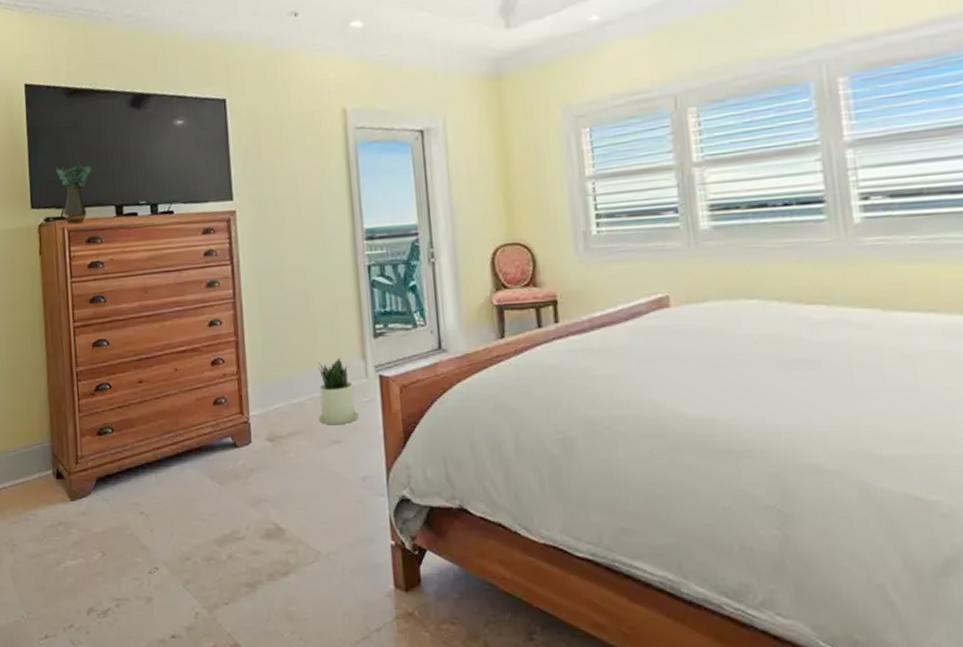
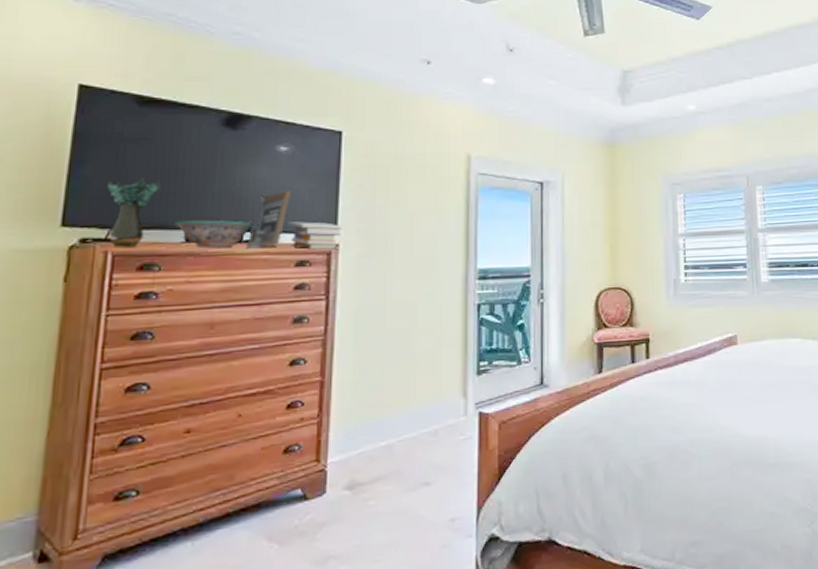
decorative bowl: none [107,194,165,222] -> present [174,220,254,249]
picture frame: none [162,162,191,220] -> present [246,191,291,249]
books: none [191,190,237,218] -> present [288,221,342,251]
planter: present [317,357,359,425] -> none [409,395,454,467]

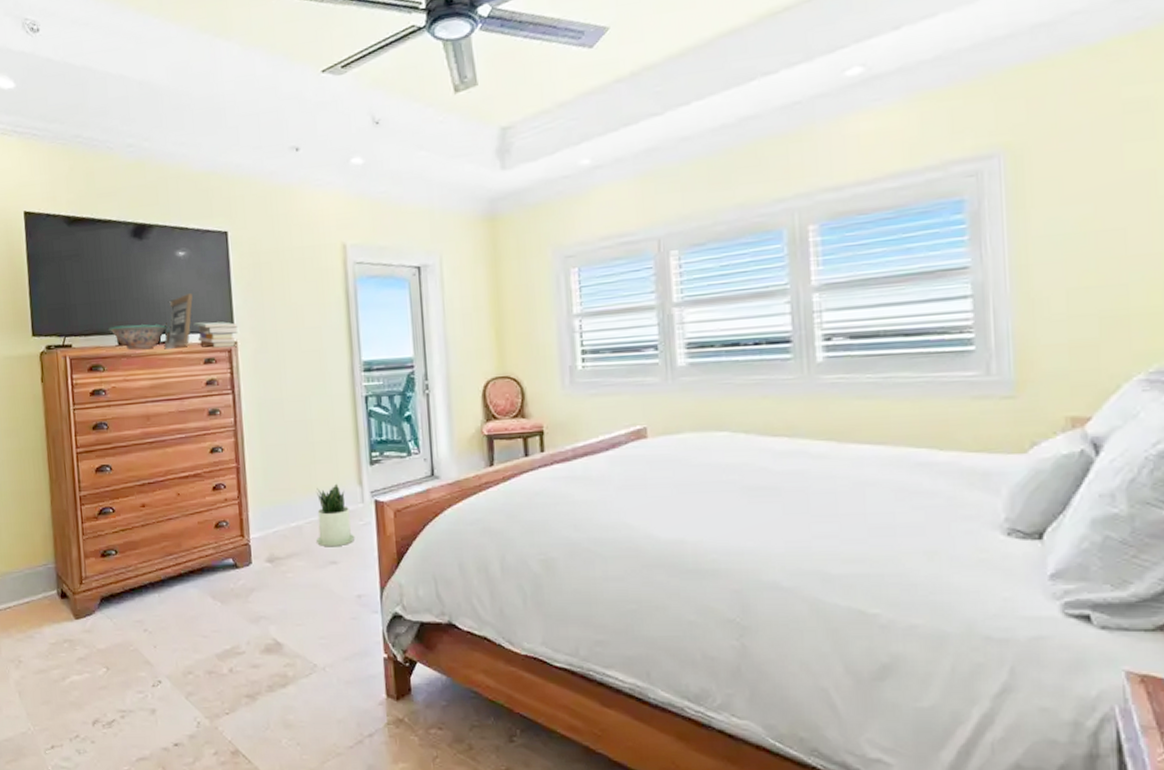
vase: present [107,178,161,249] -> none [57,291,95,353]
planter: none [409,395,454,467] -> present [315,483,355,547]

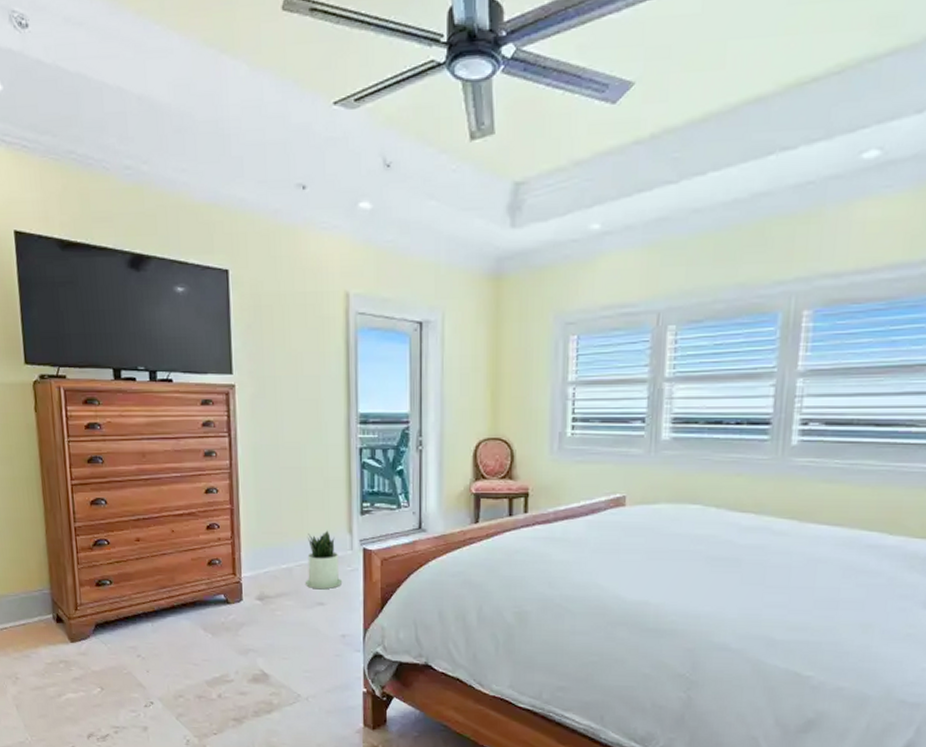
decorative bowl: present [109,324,167,351] -> none [104,359,165,386]
picture frame: present [164,294,193,349] -> none [160,332,191,387]
books: present [193,322,238,348] -> none [191,362,236,391]

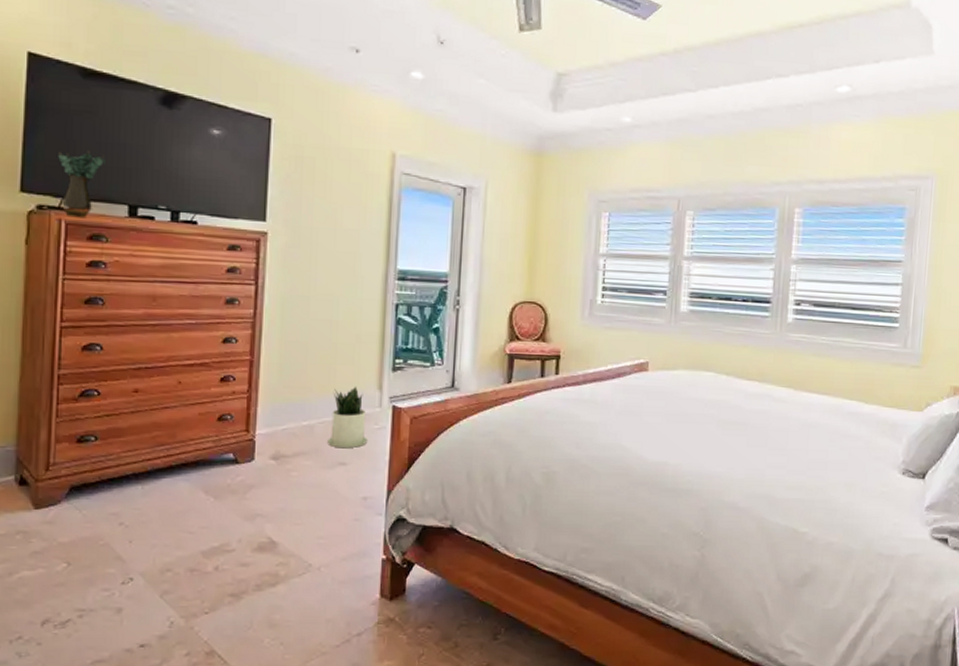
vase: none [50,320,90,384] -> present [58,151,106,218]

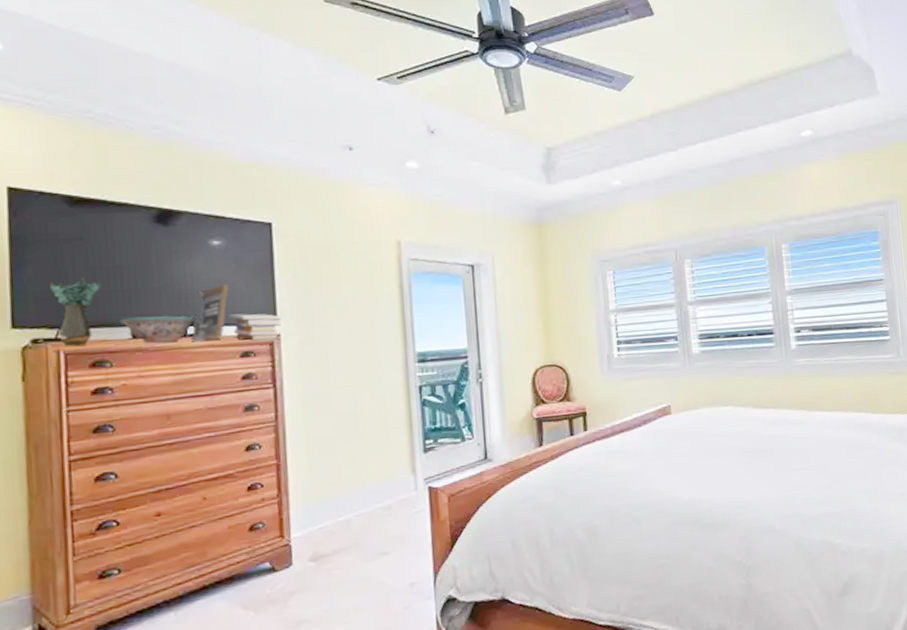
decorative bowl: none [119,196,190,226] -> present [120,316,196,344]
picture frame: none [183,175,223,230] -> present [191,284,229,343]
books: none [220,206,270,238] -> present [228,313,282,341]
planter: present [328,386,368,449] -> none [366,473,408,539]

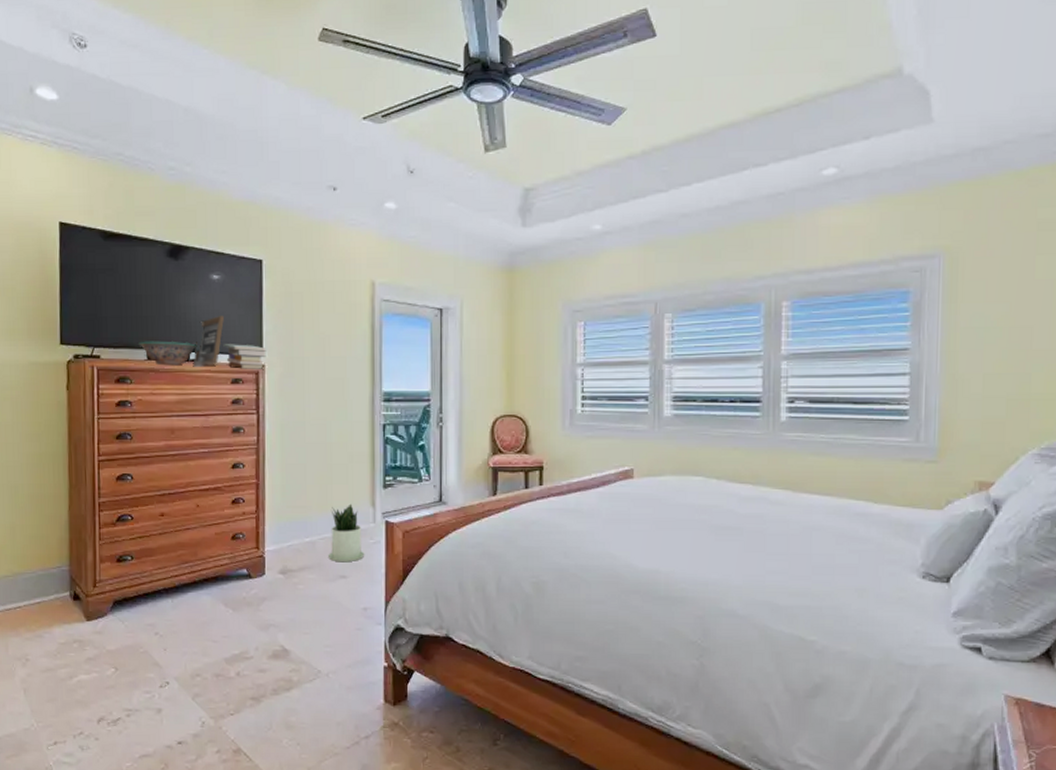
vase: present [50,278,102,348] -> none [88,304,126,364]
planter: none [366,473,408,539] -> present [329,503,365,563]

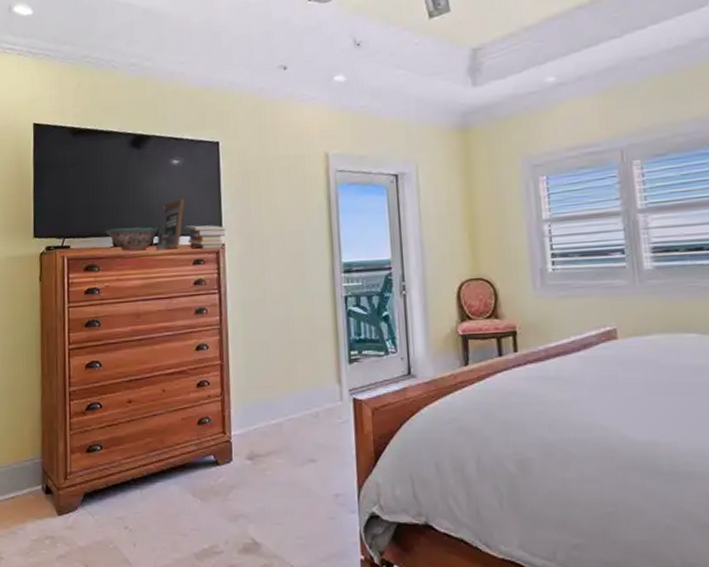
planter: present [329,503,365,563] -> none [296,381,334,445]

